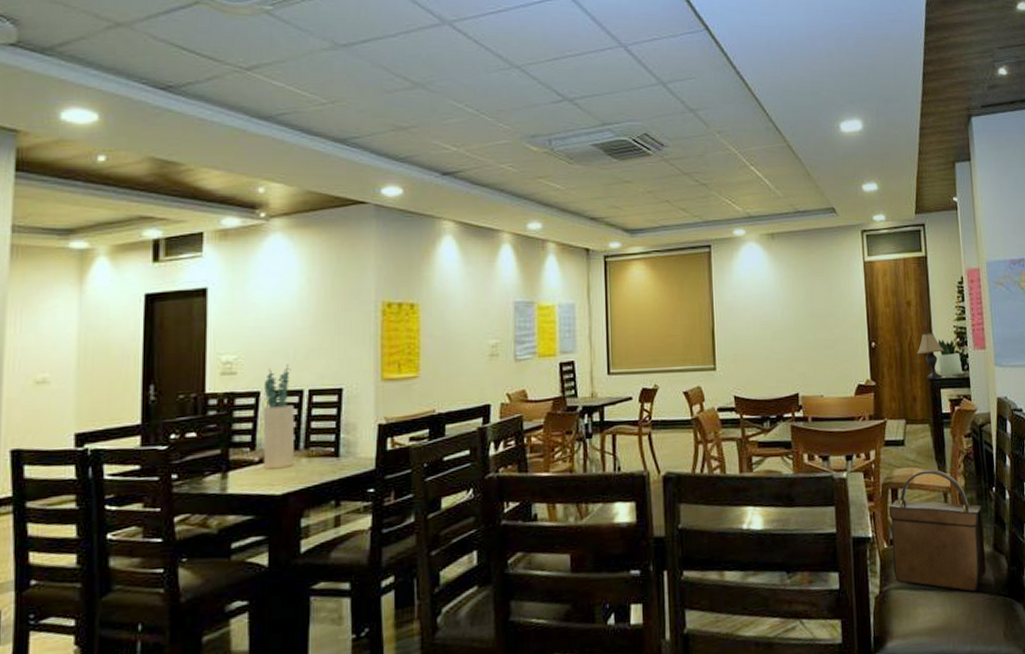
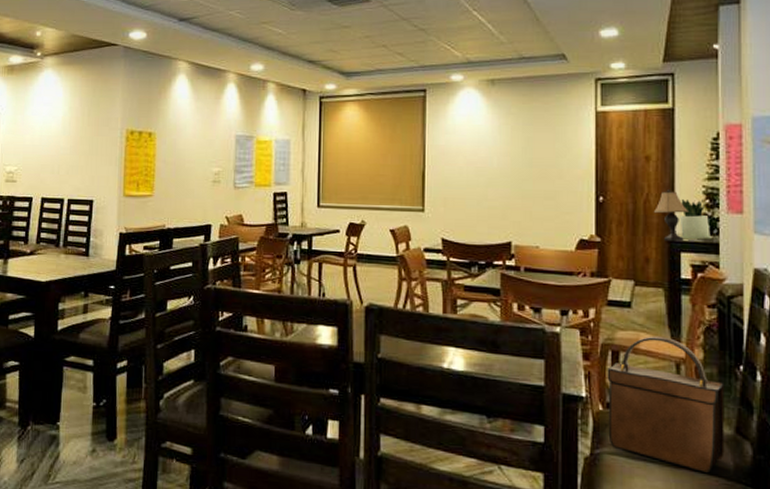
vase: present [263,364,294,470] -> none [33,177,57,261]

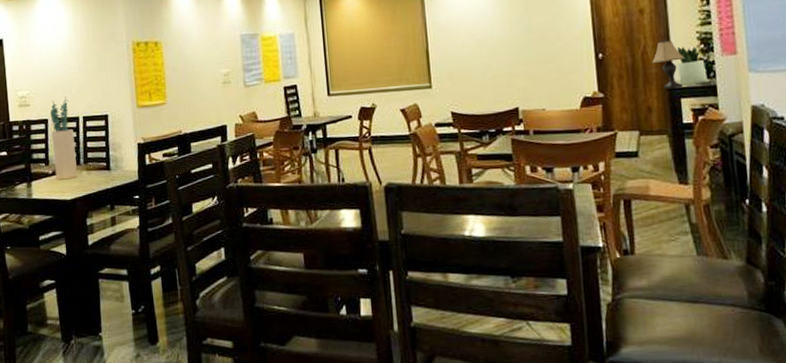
vase: none [33,177,57,261] -> present [50,96,78,180]
handbag: present [607,336,724,474] -> none [621,180,738,305]

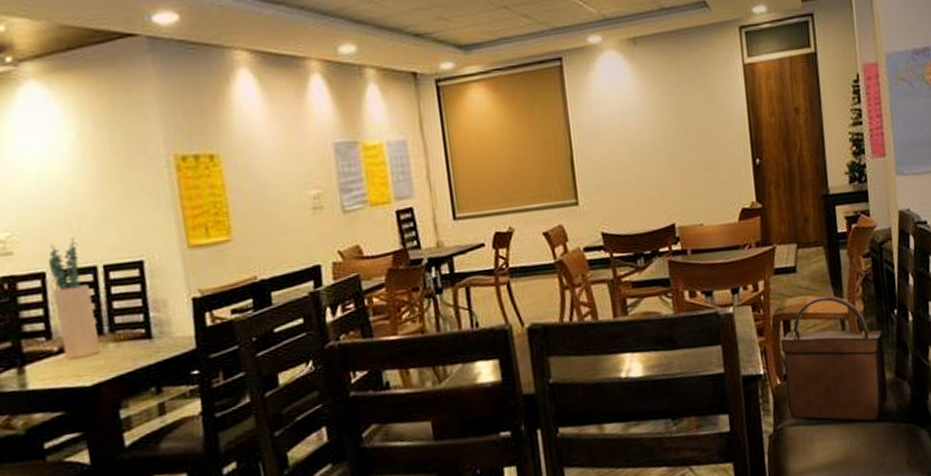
handbag: none [621,180,738,305] -> present [780,295,888,422]
lamp: present [651,39,686,90] -> none [807,141,840,197]
planter: present [676,44,711,86] -> none [831,146,863,192]

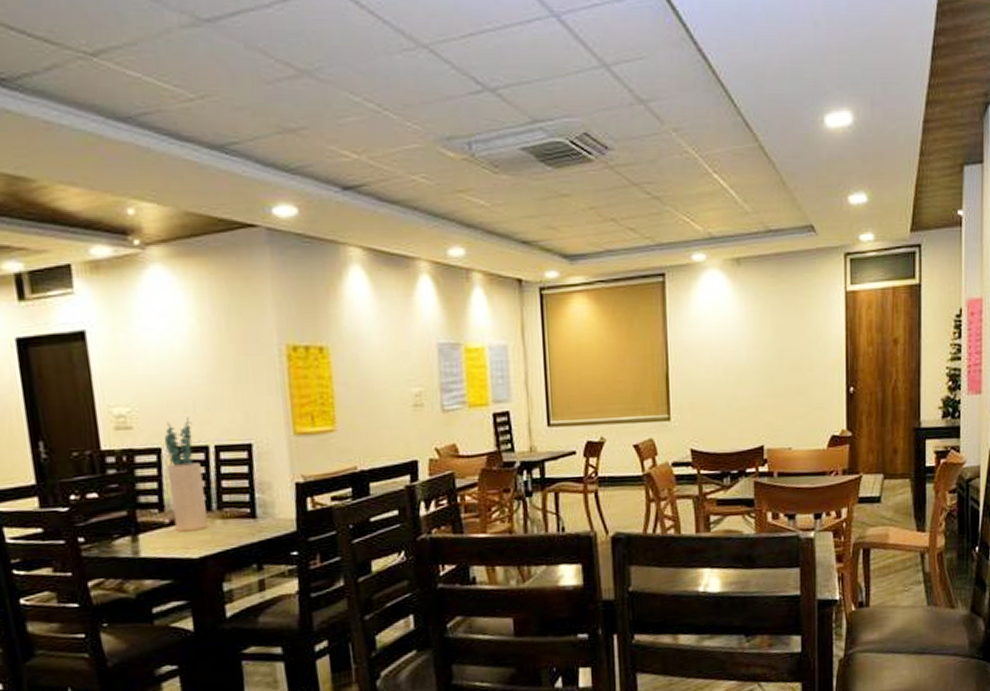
handbag: present [780,295,888,422] -> none [859,528,962,655]

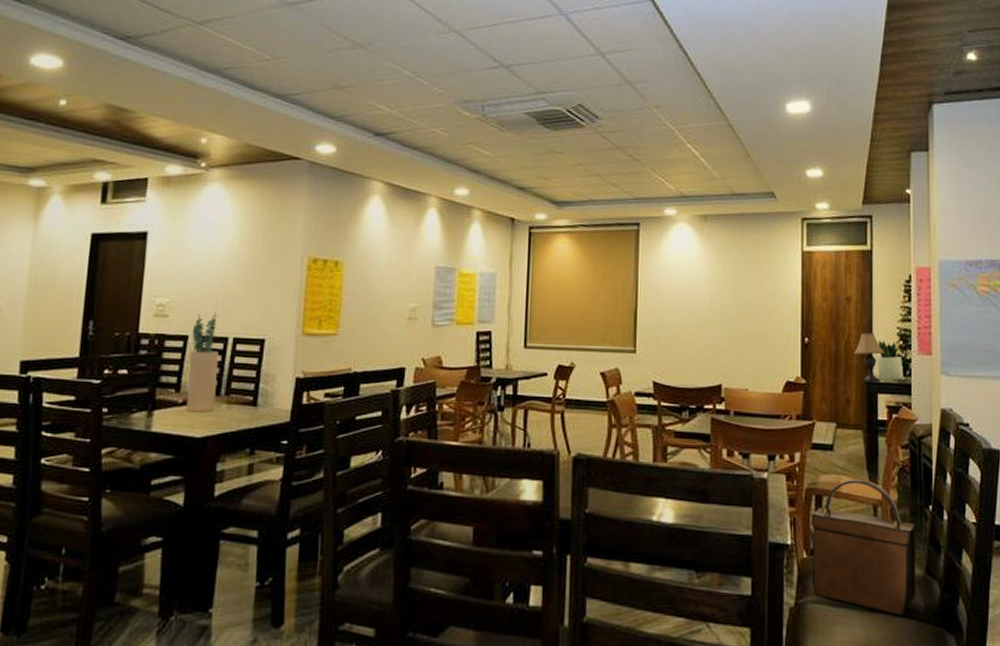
handbag: none [859,528,962,655] -> present [811,478,916,616]
lamp: none [901,374,934,430] -> present [853,331,886,383]
planter: none [925,381,955,426] -> present [877,340,906,381]

